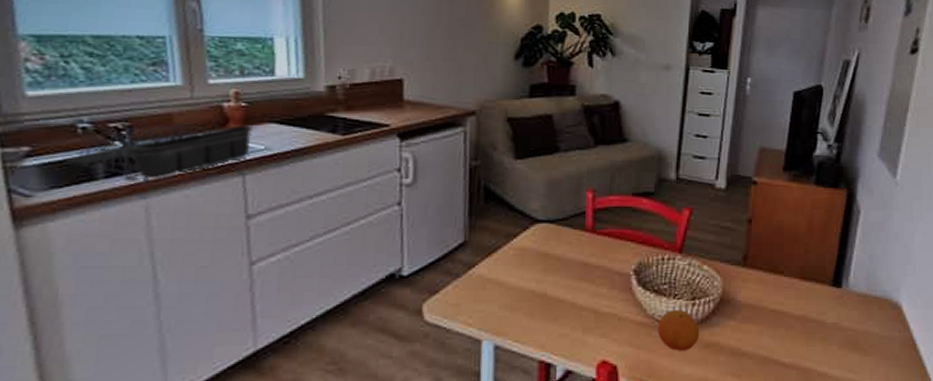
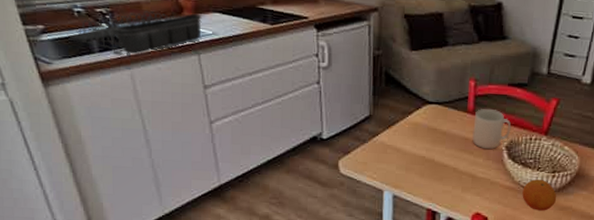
mug: none [591,224,639,274] -> present [471,108,512,149]

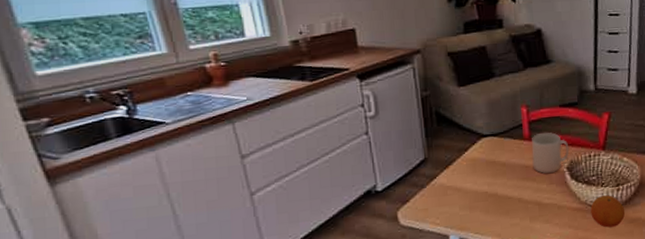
dish rack: present [67,11,202,55] -> none [78,81,235,137]

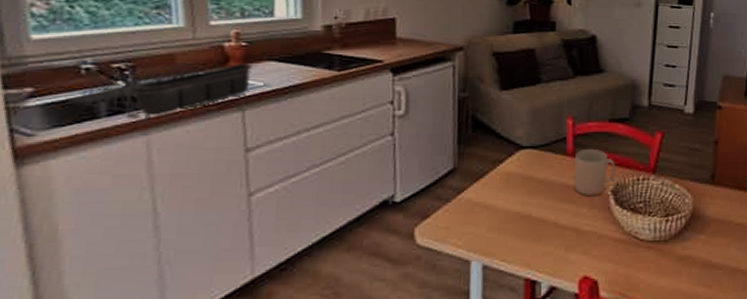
dish rack: none [78,81,235,137] -> present [65,63,253,118]
fruit: present [590,195,626,228] -> none [635,226,674,265]

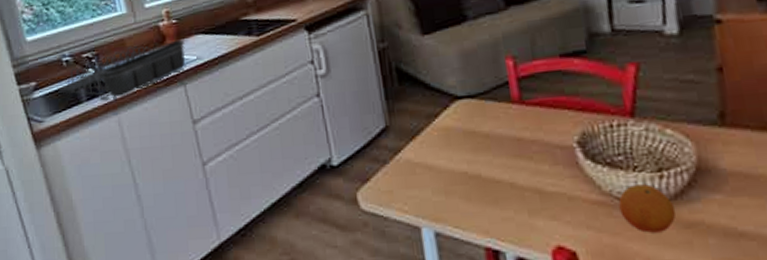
mug: present [572,148,616,195] -> none [522,92,580,149]
fruit: none [635,226,674,265] -> present [618,184,677,233]

